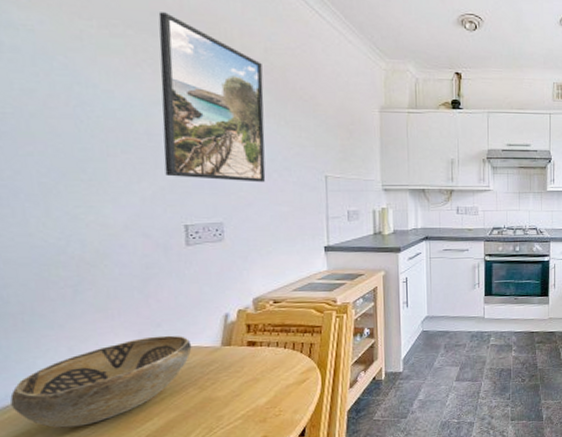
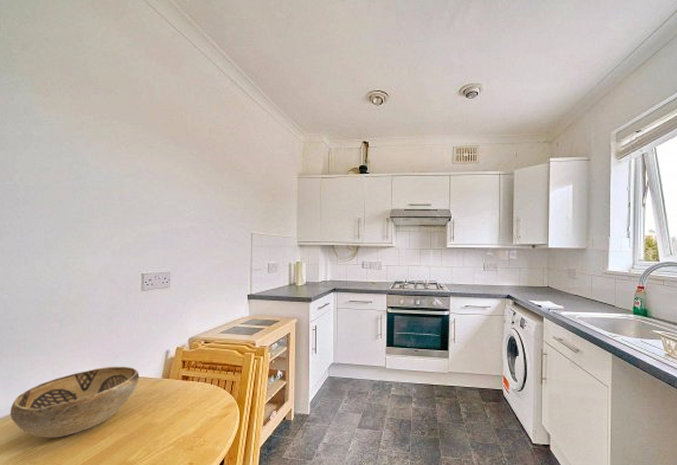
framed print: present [158,12,266,183] -> none [131,105,207,239]

